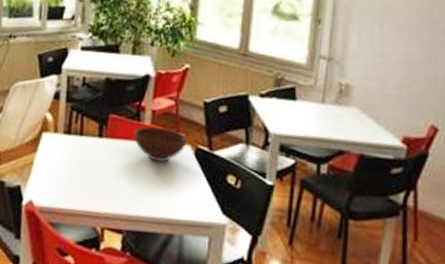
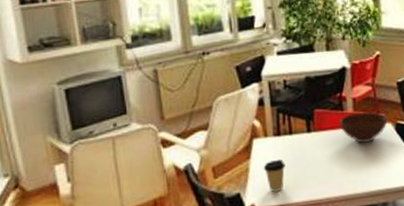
coffee cup: none [47,159,71,193] -> present [263,159,286,192]

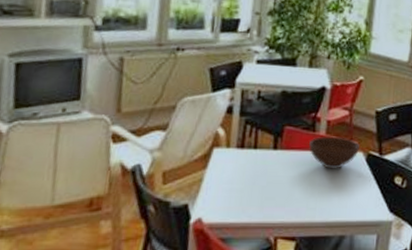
coffee cup: present [263,159,286,192] -> none [218,173,244,208]

